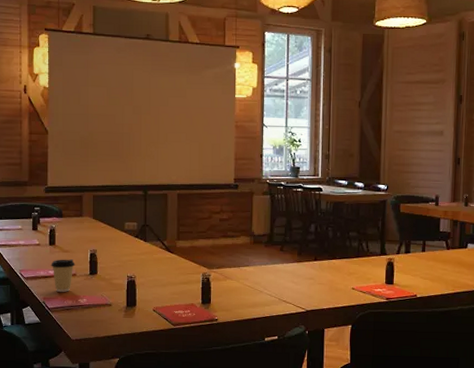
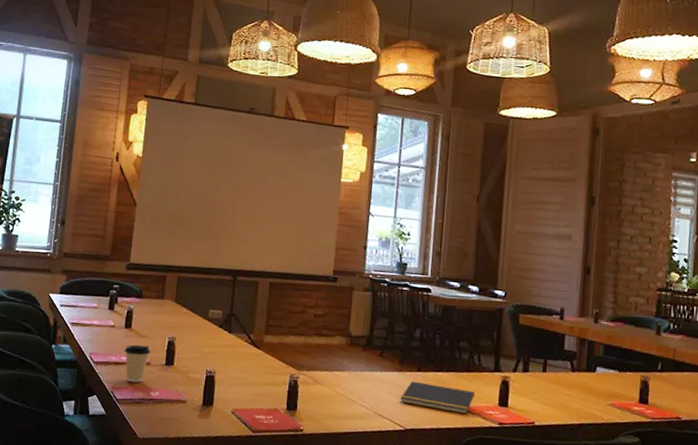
notepad: none [301,269,365,294] -> present [400,381,475,415]

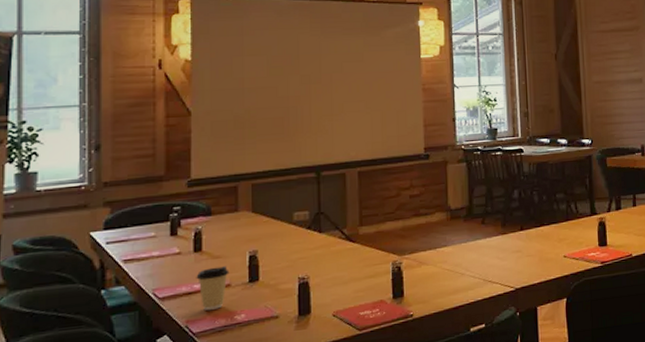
notepad: present [400,381,475,415] -> none [507,238,576,265]

